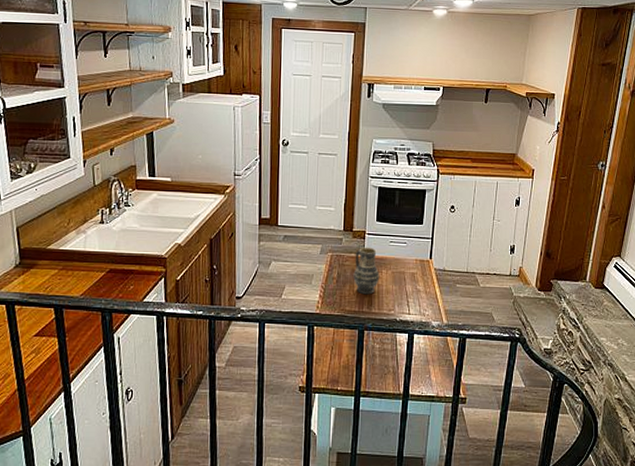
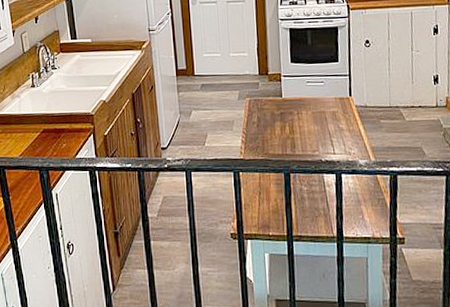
vase: present [353,247,380,295] -> none [273,89,301,137]

